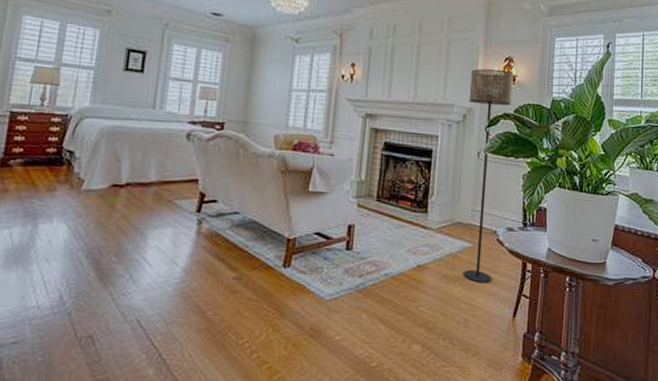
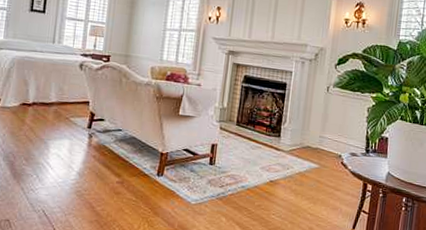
floor lamp: present [463,68,514,284] -> none [309,13,364,199]

